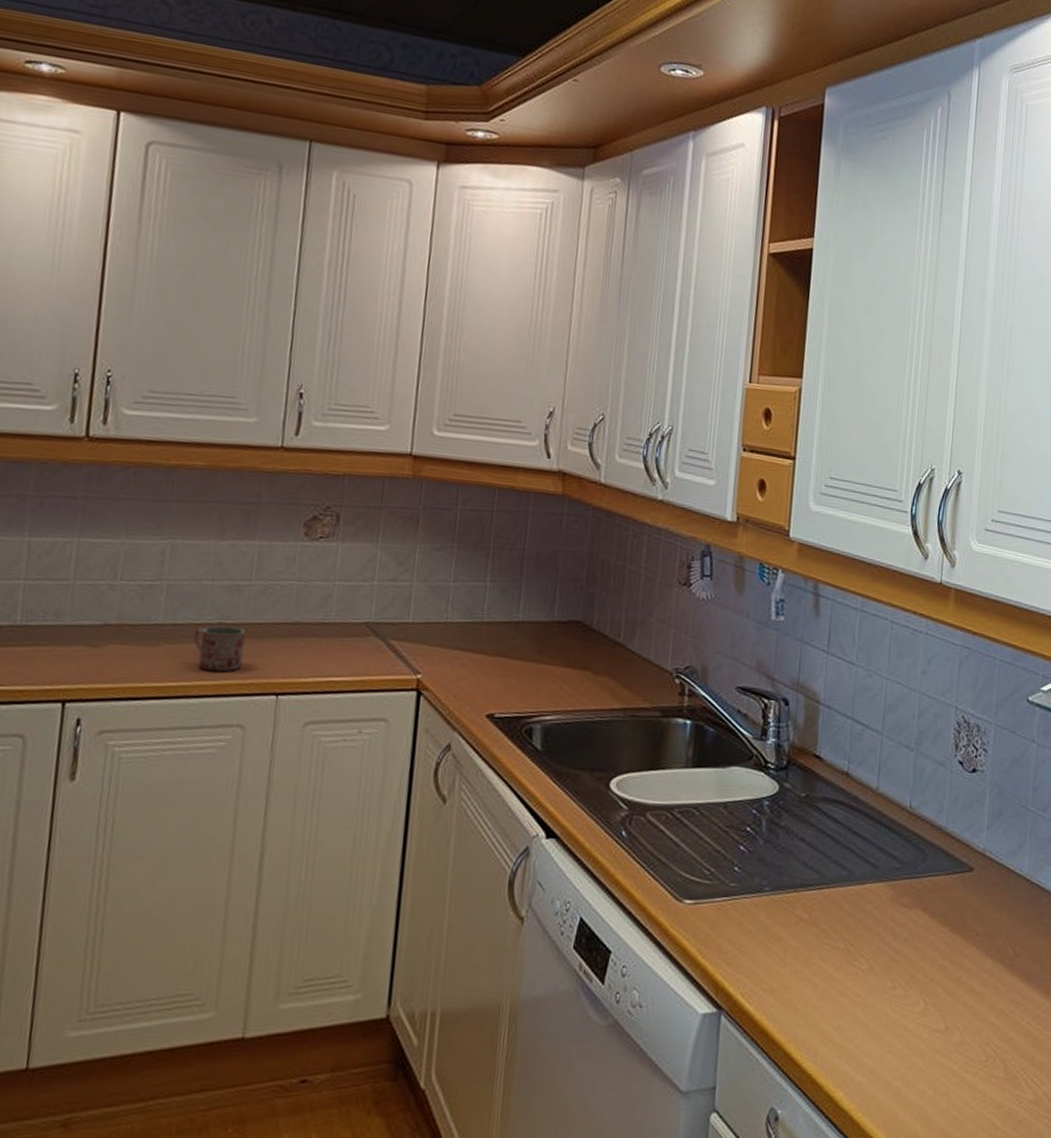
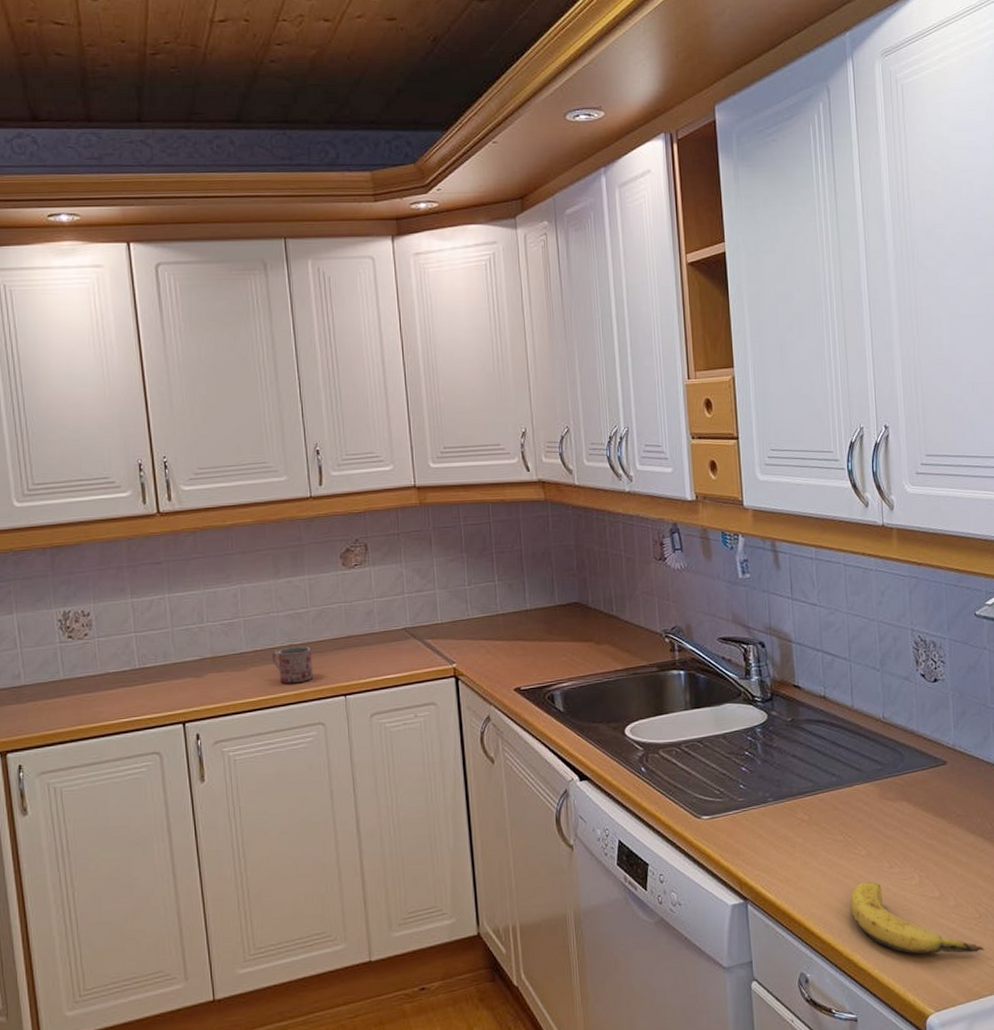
banana: none [840,1003,987,1103] -> present [850,882,985,955]

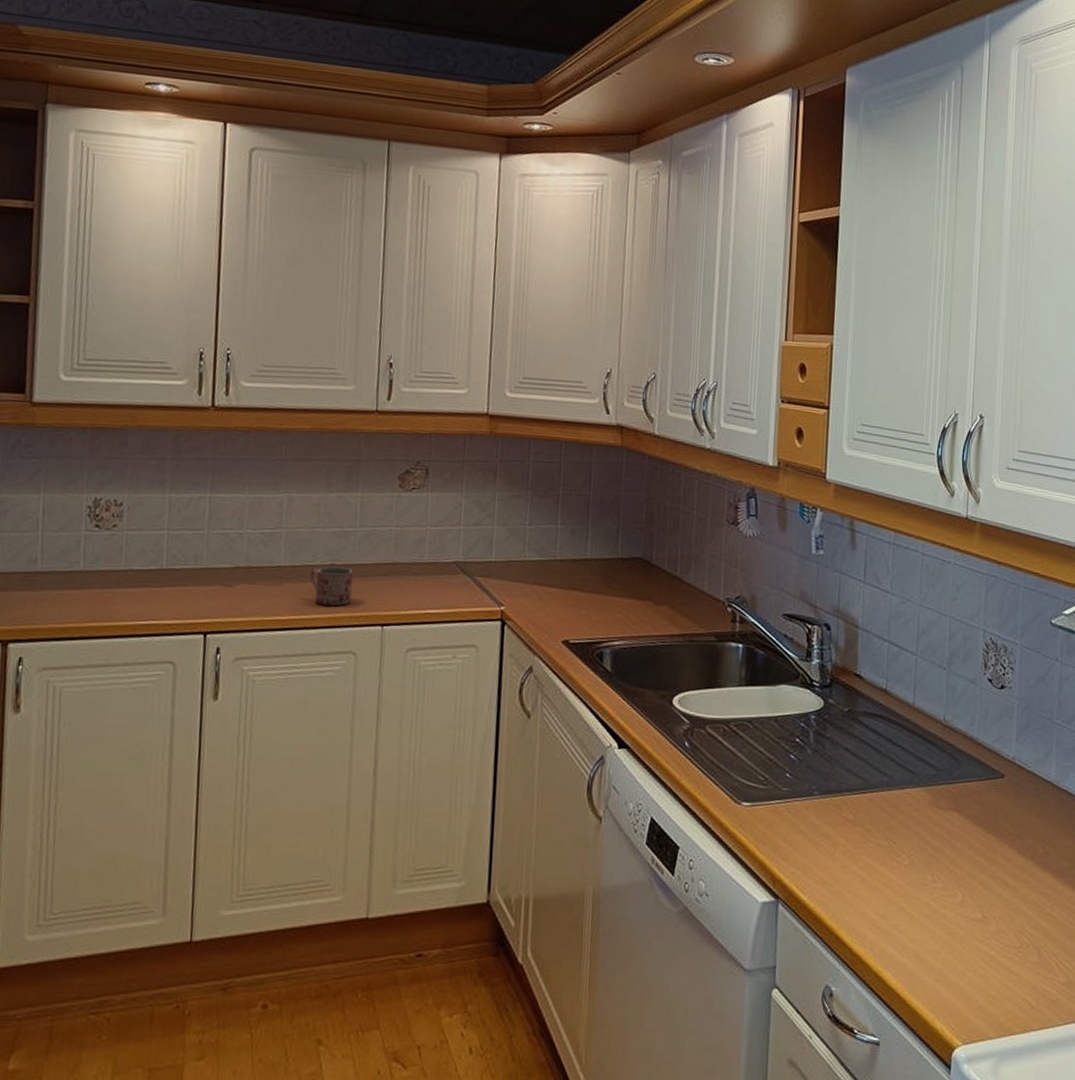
banana: present [850,882,985,955] -> none [886,895,1022,984]

